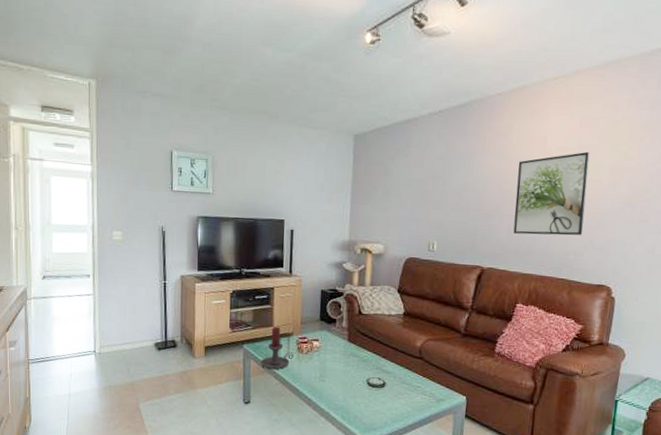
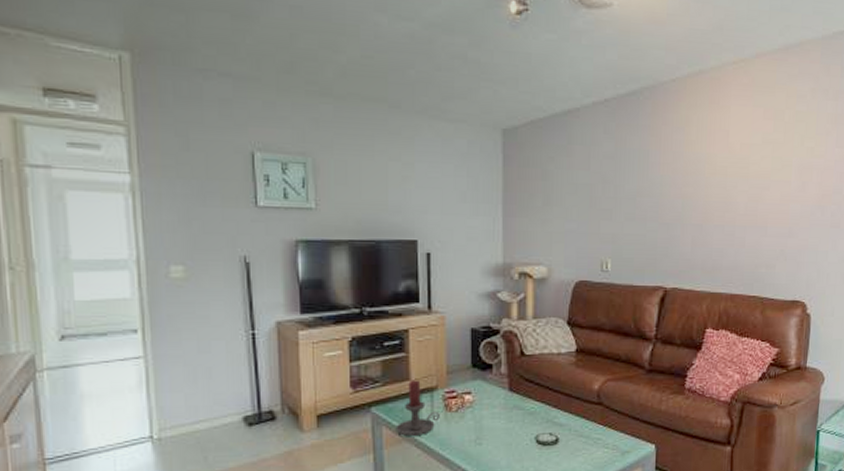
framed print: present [513,151,590,236] -> none [697,147,776,246]

